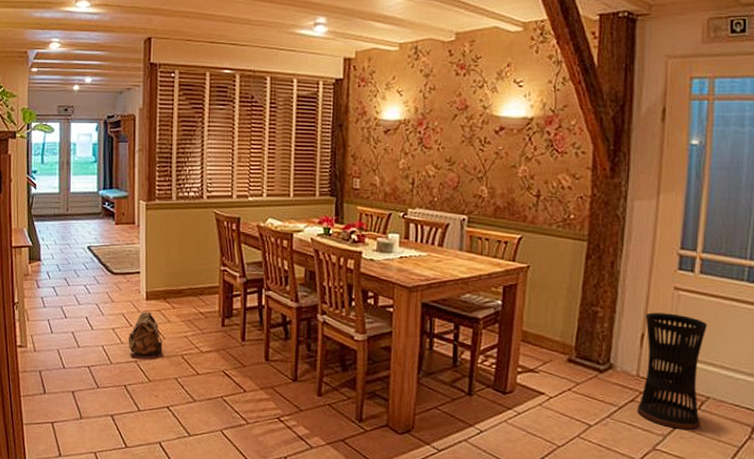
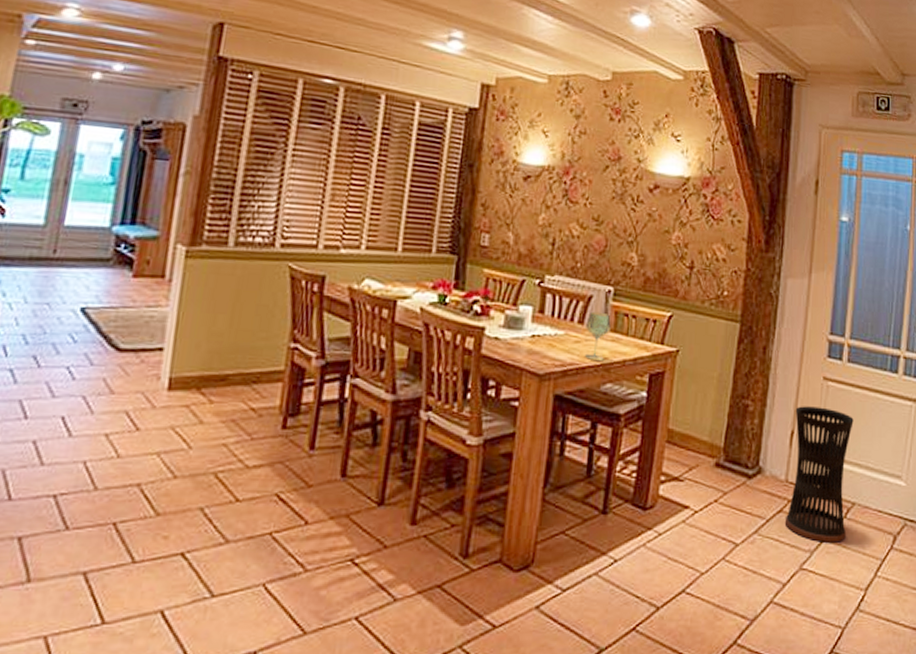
backpack: present [128,311,163,356] -> none [128,408,187,476]
wine glass: none [445,236,467,276] -> present [584,311,611,360]

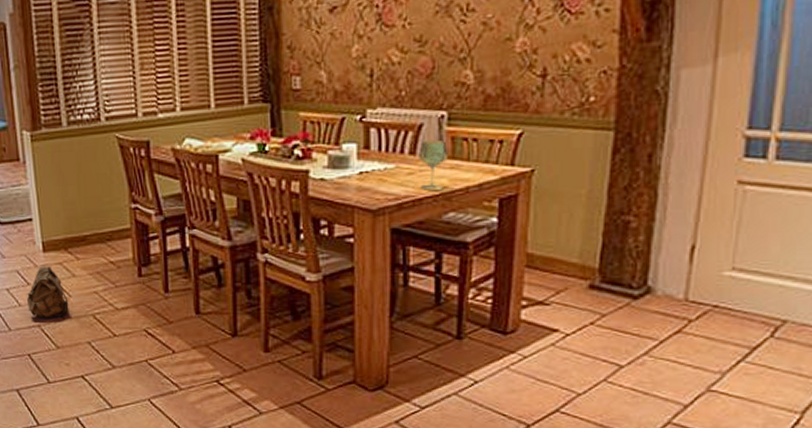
backpack: none [128,408,187,476] -> present [26,266,69,319]
umbrella stand: present [784,406,854,543] -> none [684,216,785,363]

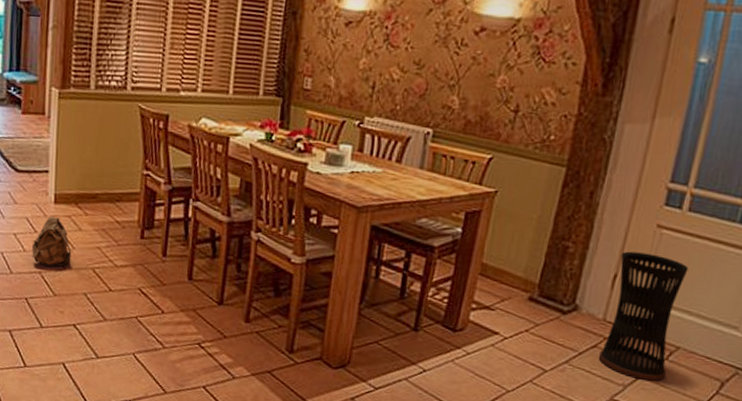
wine glass: present [419,139,448,190] -> none [400,151,429,197]
umbrella stand: none [684,216,785,363] -> present [598,251,689,381]

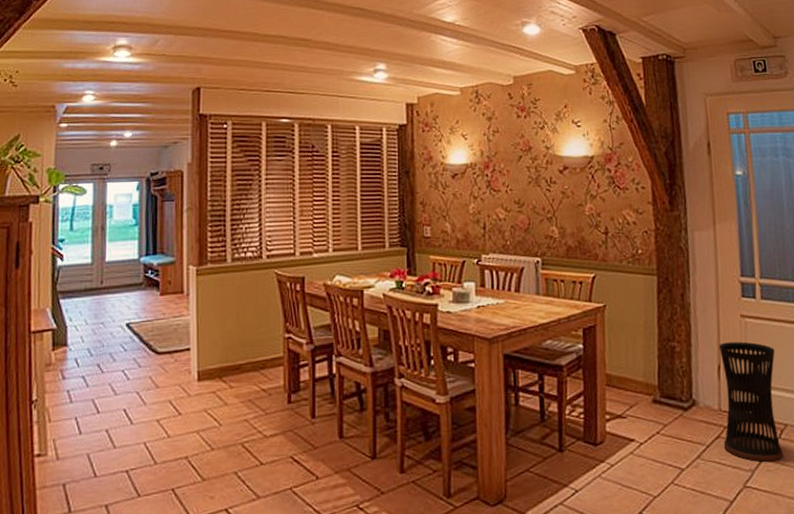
backpack: present [31,216,72,267] -> none [176,395,219,450]

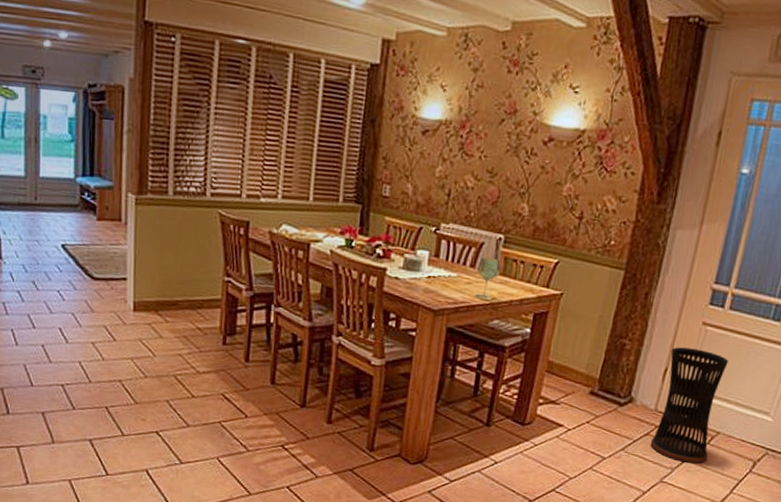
wine glass: none [522,280,543,322] -> present [474,256,501,300]

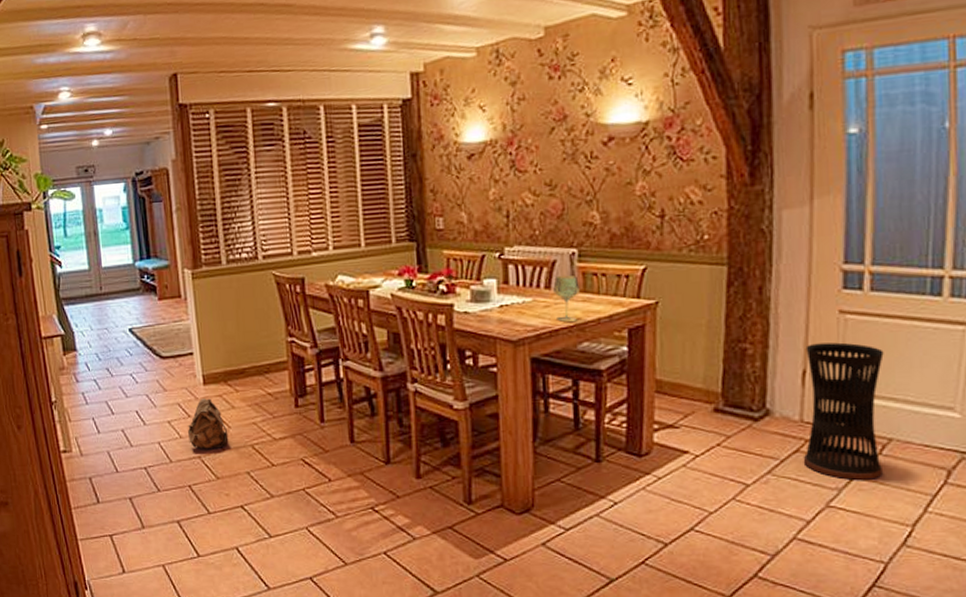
backpack: none [110,324,153,375] -> present [187,398,229,450]

